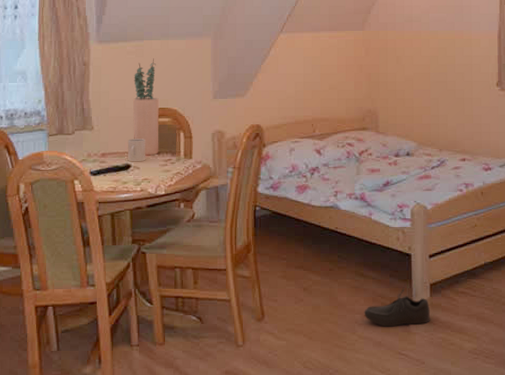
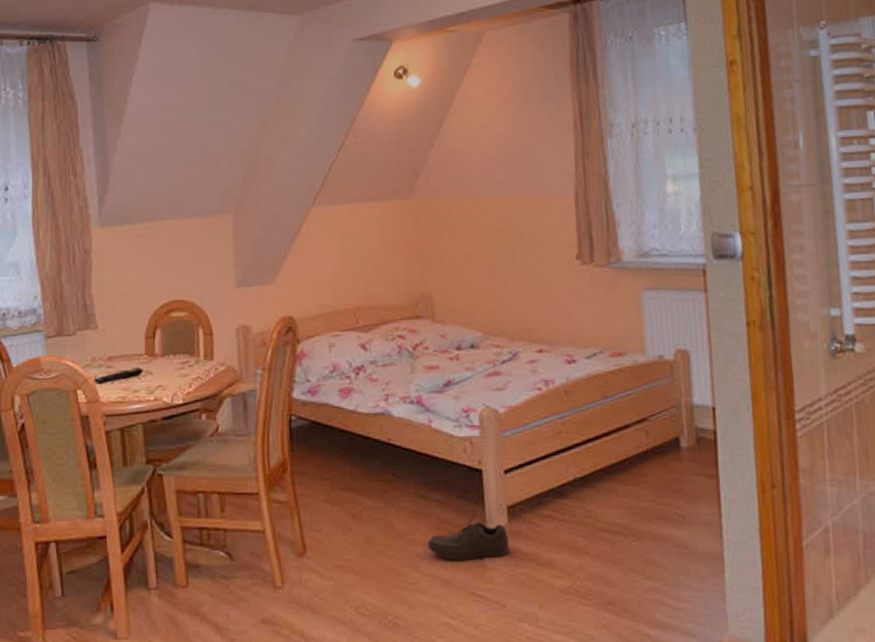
cup: present [127,139,146,162] -> none [137,338,160,366]
vase: present [133,58,160,156] -> none [143,242,175,358]

